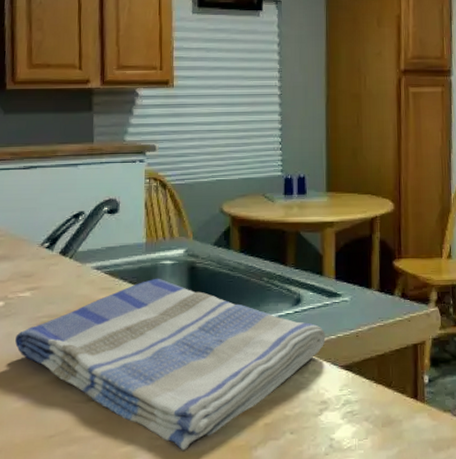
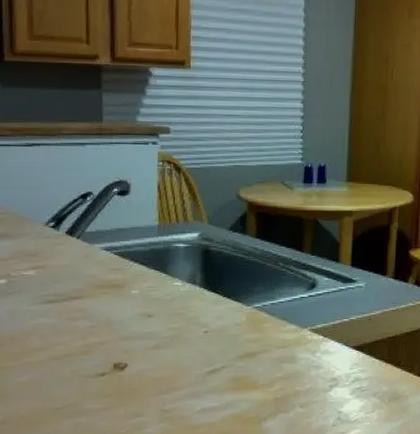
dish towel: present [15,278,325,450] -> none [19,260,339,422]

